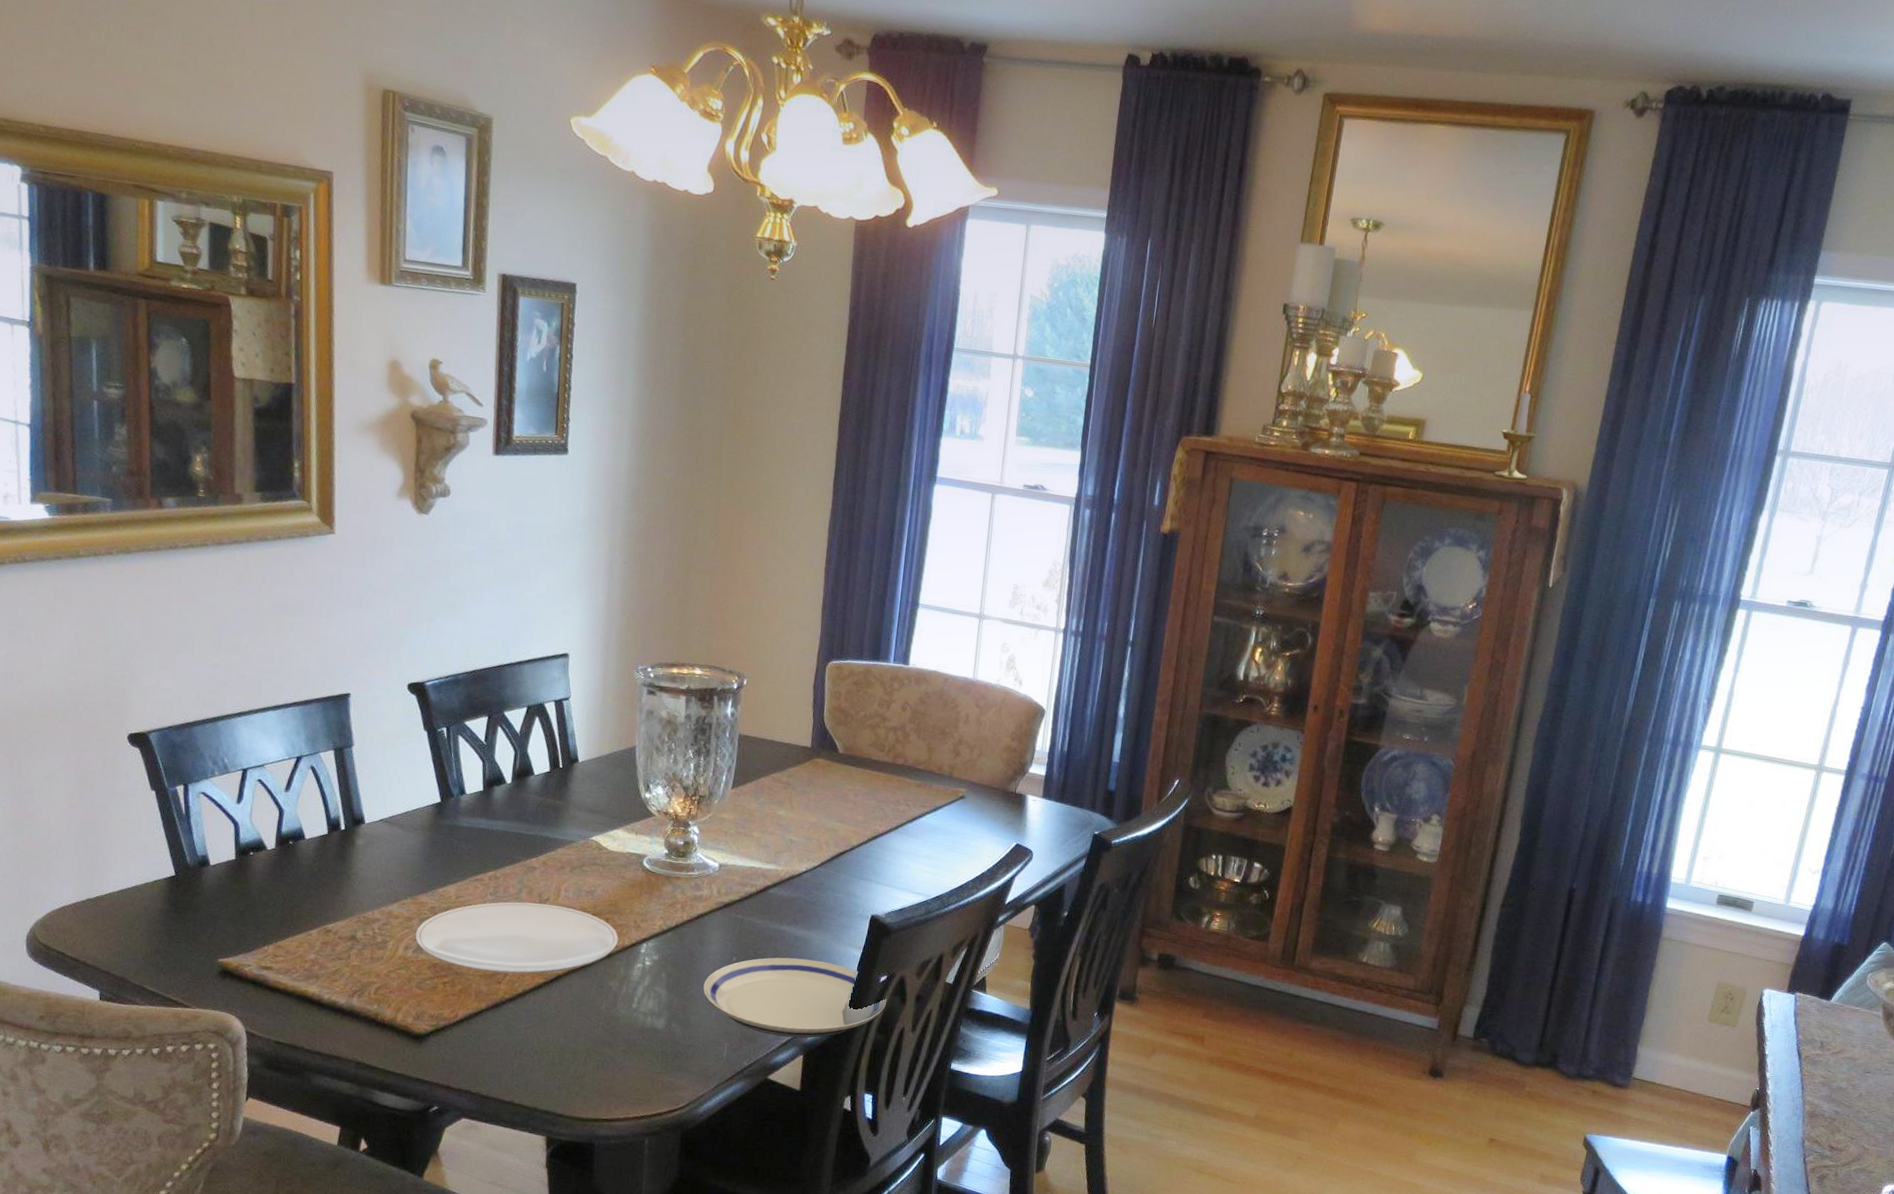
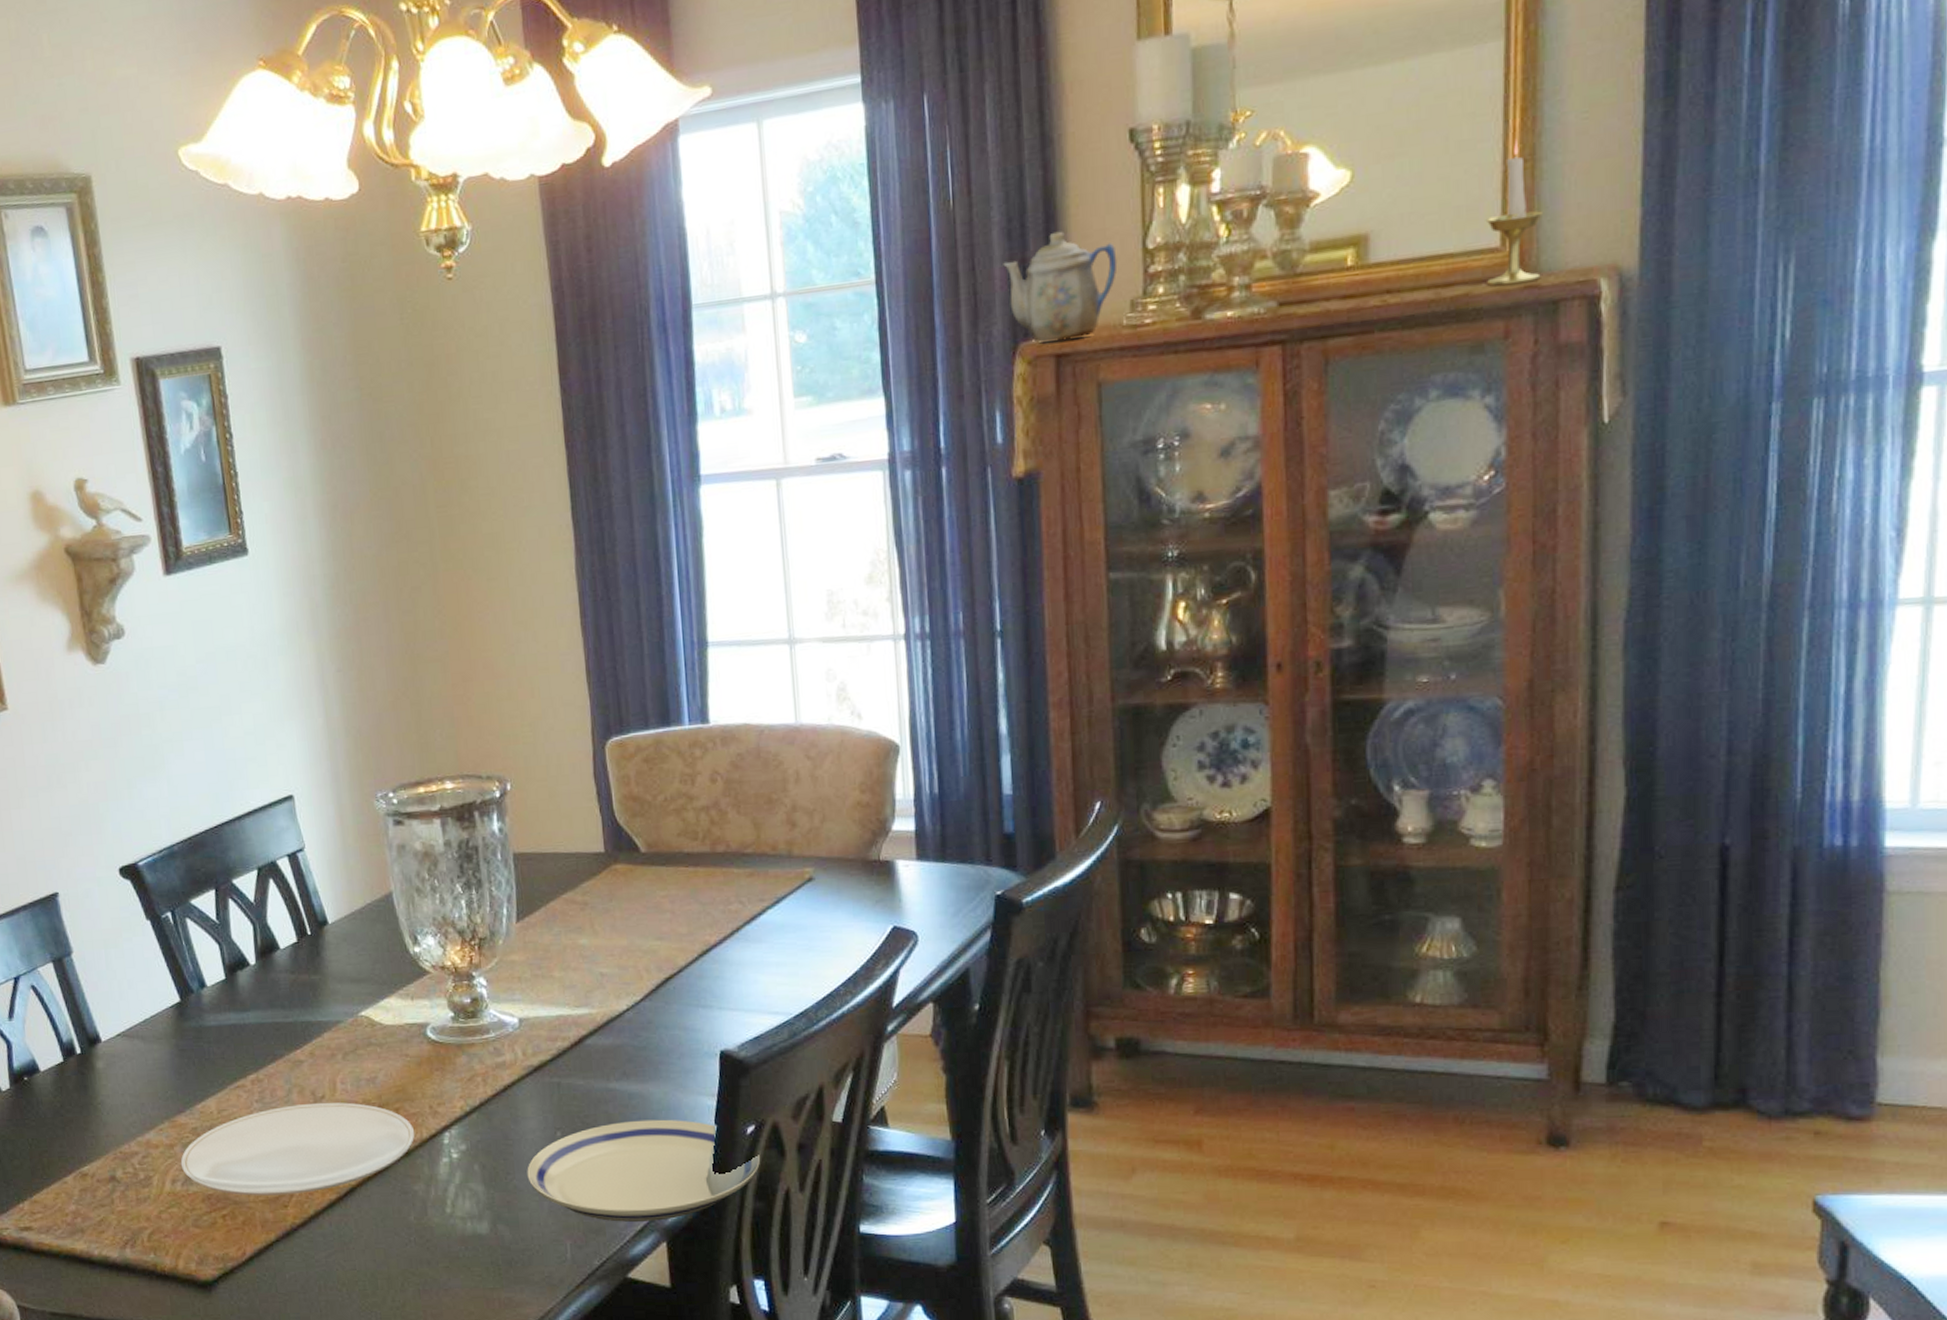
teapot: none [1181,363,1260,444] -> present [1003,231,1118,343]

